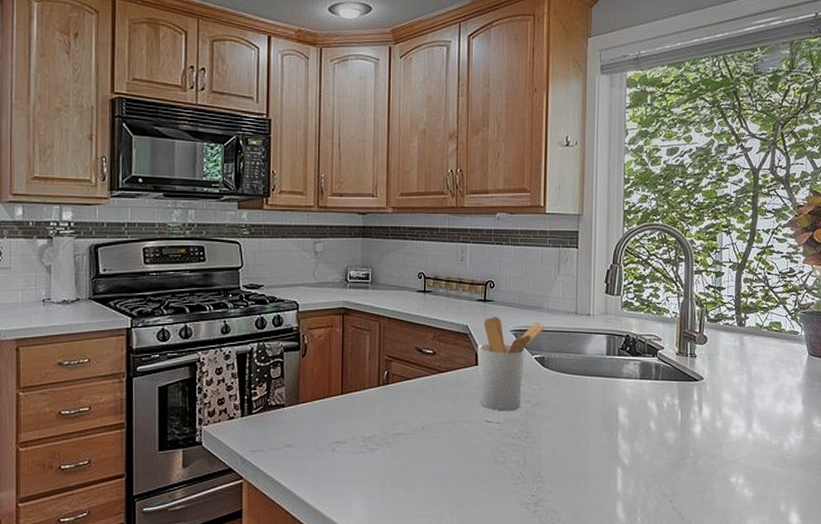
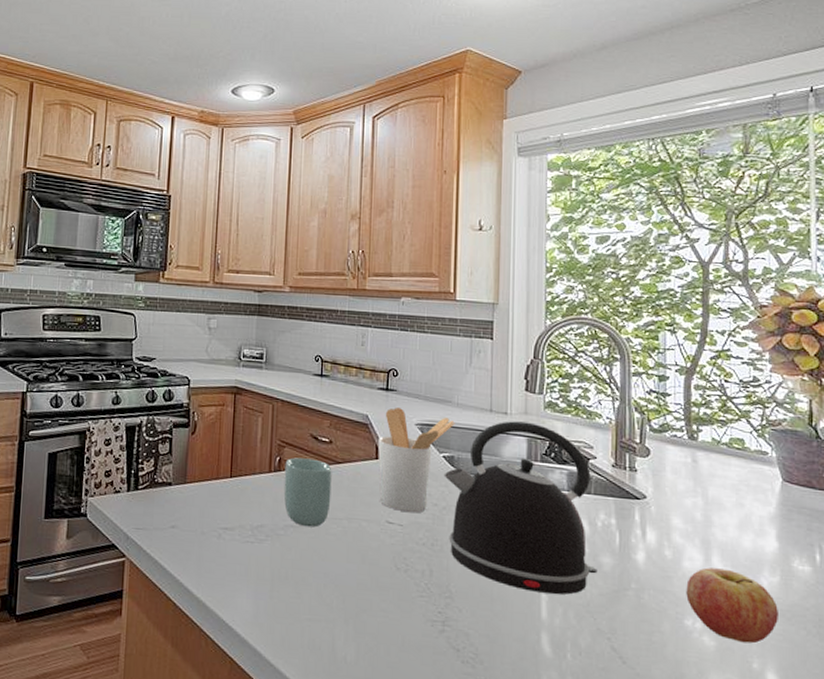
cup: none [392,370,436,433] -> present [283,457,332,528]
kettle: none [535,321,663,469] -> present [444,421,598,595]
fruit: none [732,432,801,491] -> present [686,567,778,644]

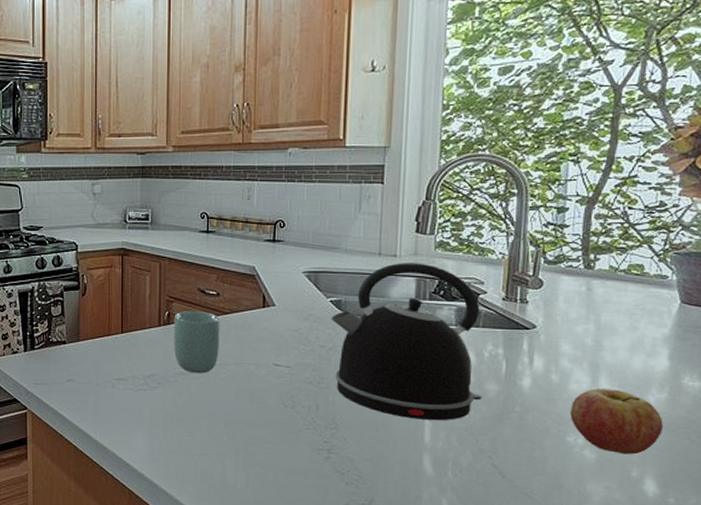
utensil holder: present [378,408,455,513] -> none [265,258,343,355]

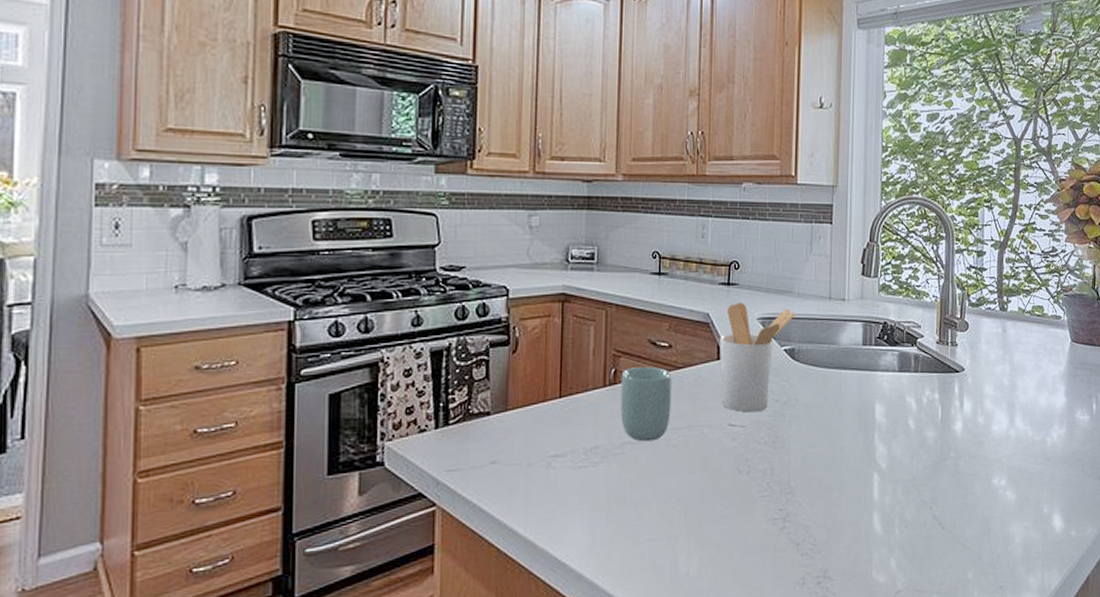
utensil holder: none [265,258,343,355] -> present [719,303,796,413]
kettle: present [331,263,482,421] -> none [785,307,923,475]
fruit: present [570,389,663,455] -> none [994,427,1064,492]

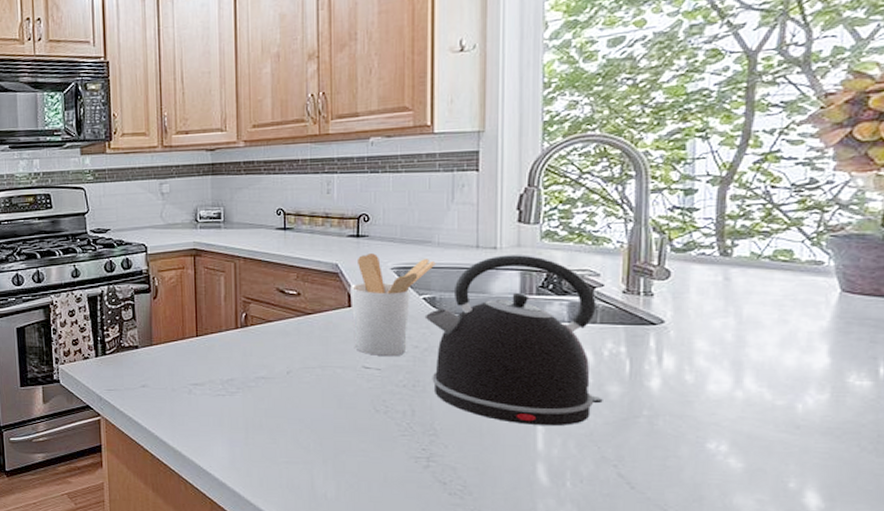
cup: present [620,367,672,442] -> none [251,312,302,377]
kettle: none [785,307,923,475] -> present [424,255,603,426]

